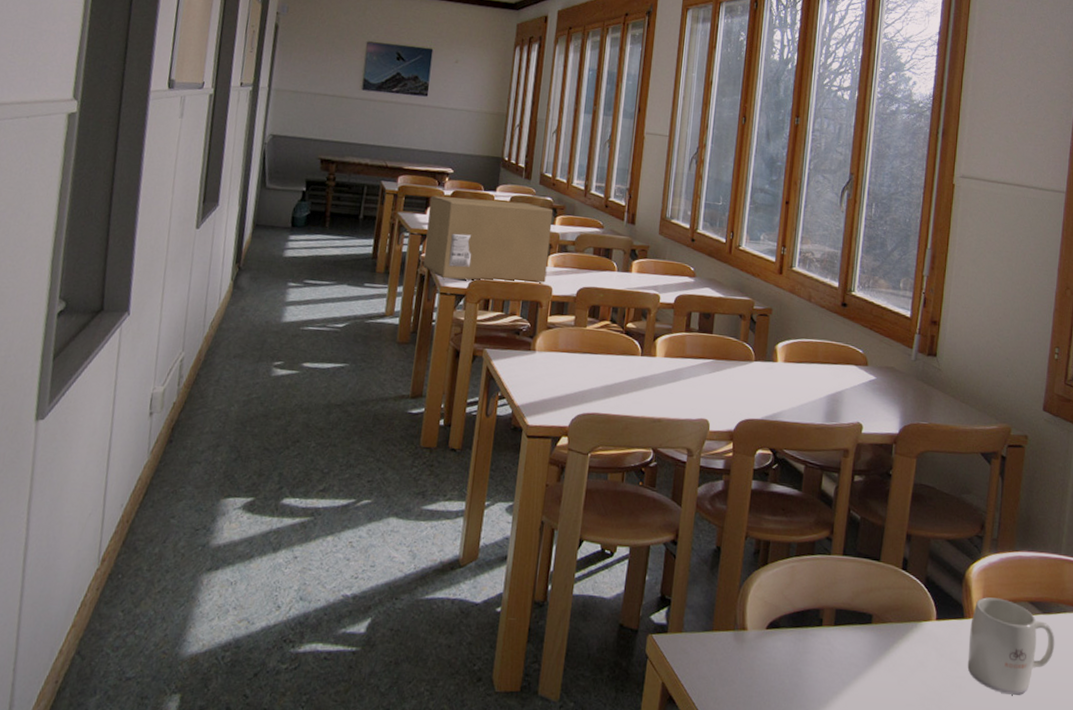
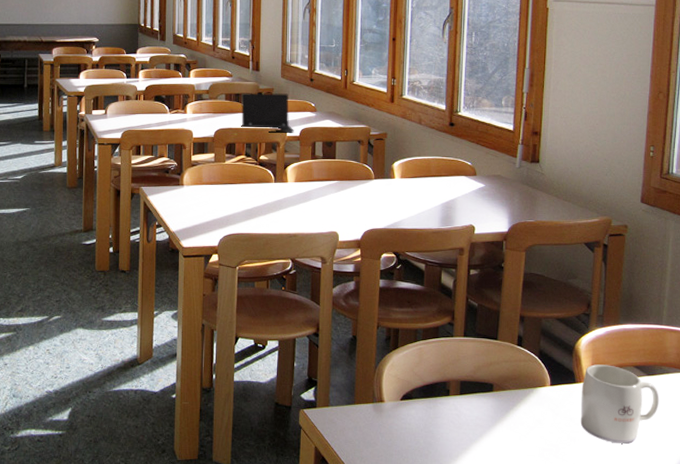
box: present [422,195,554,283] -> none [81,61,188,132]
laptop: none [609,248,669,300] -> present [241,93,294,133]

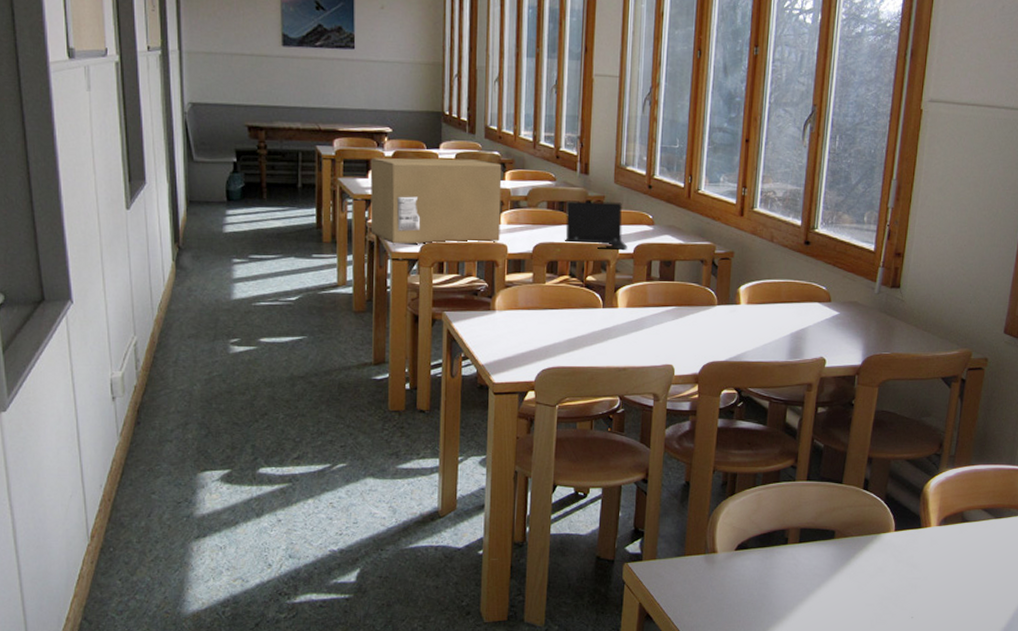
box: none [81,61,188,132] -> present [370,157,502,244]
mug: present [580,364,660,444] -> none [923,508,1005,589]

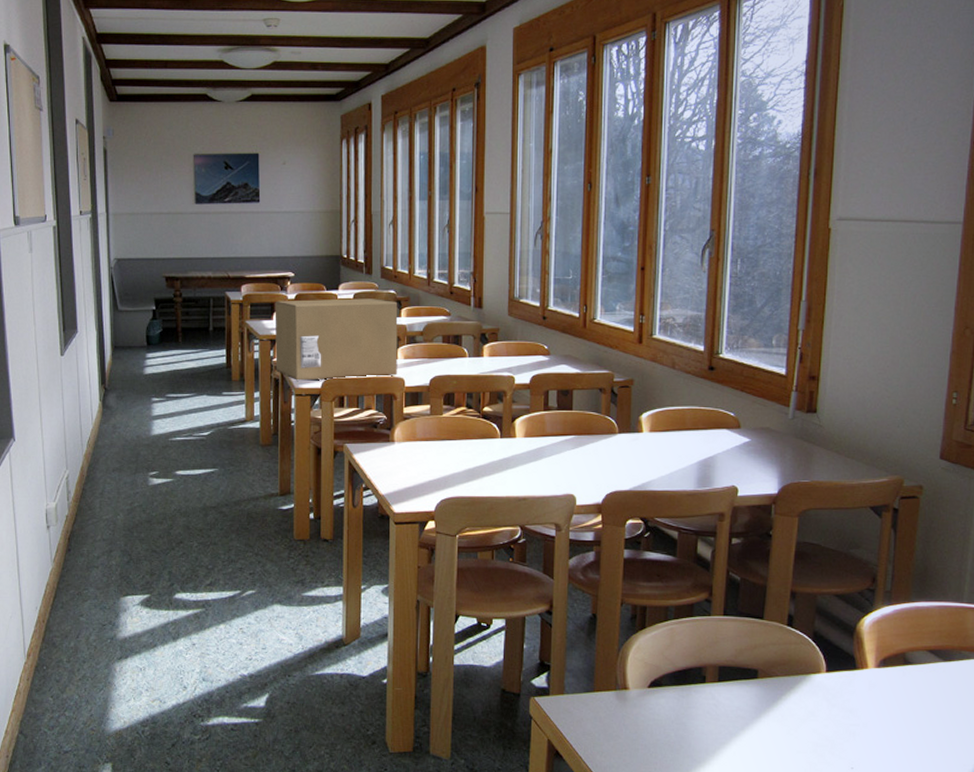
laptop: present [565,200,628,250] -> none [461,334,524,380]

